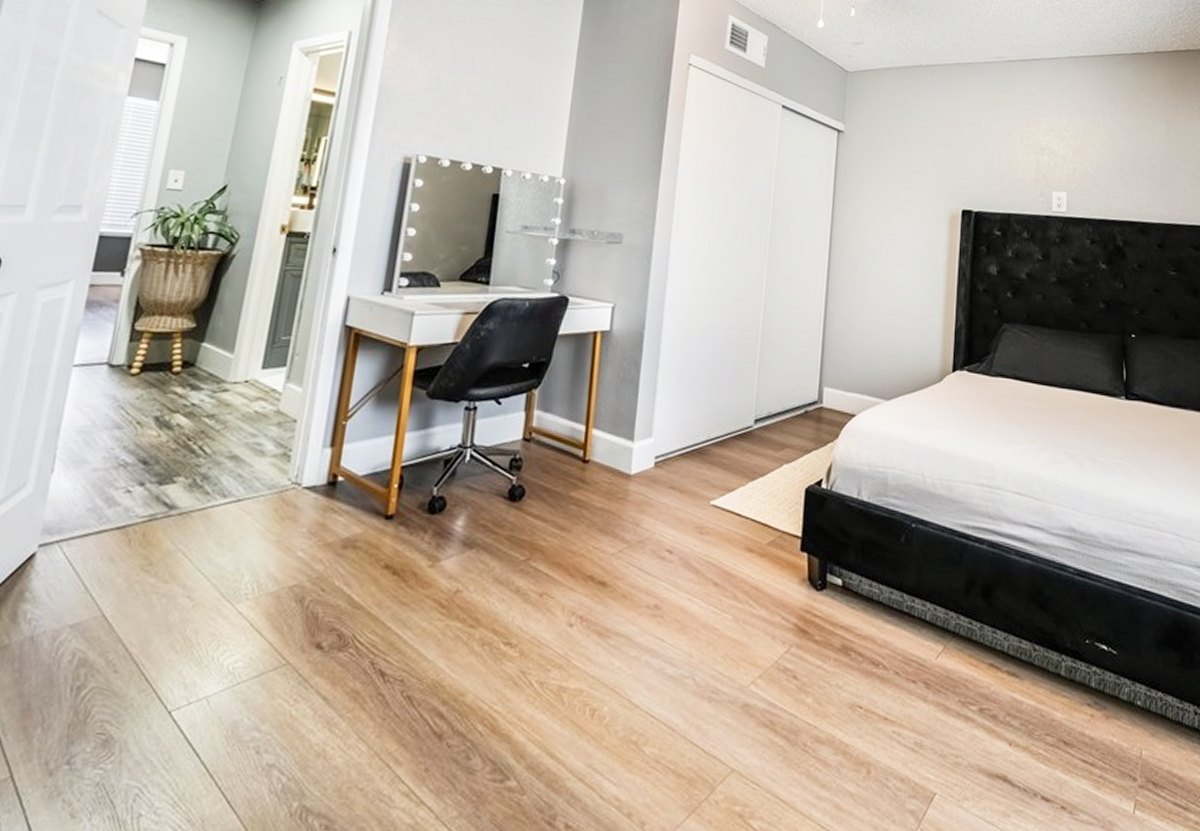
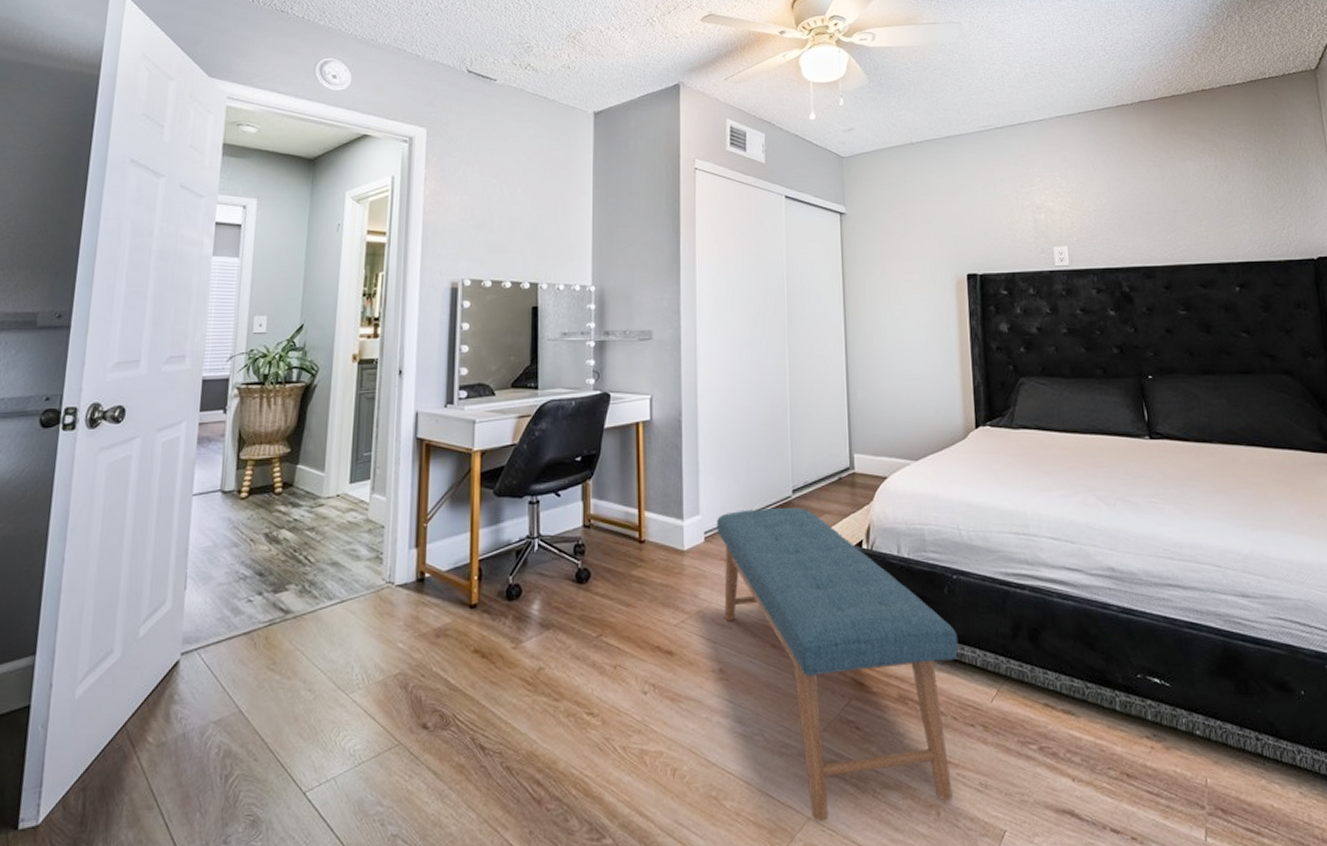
bench: none [666,436,910,773] -> present [716,507,959,821]

